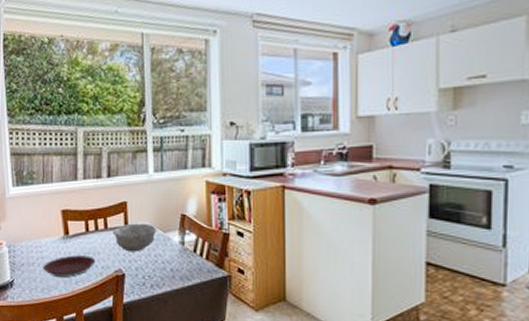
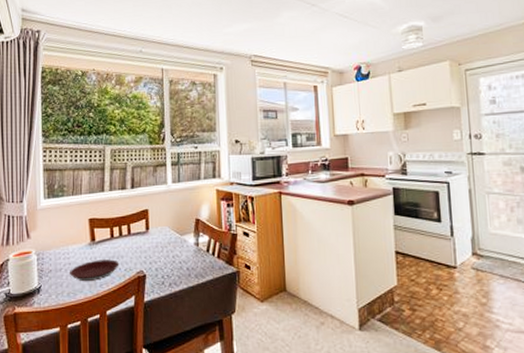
bowl: present [112,223,158,252] -> none [135,228,175,255]

